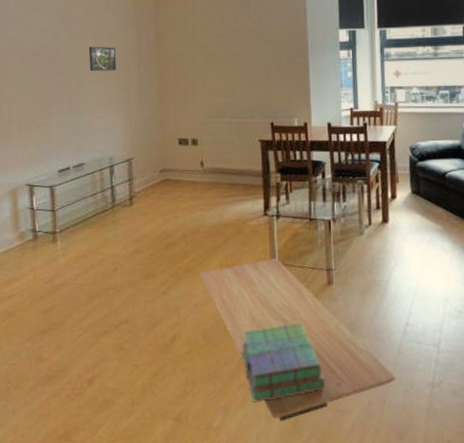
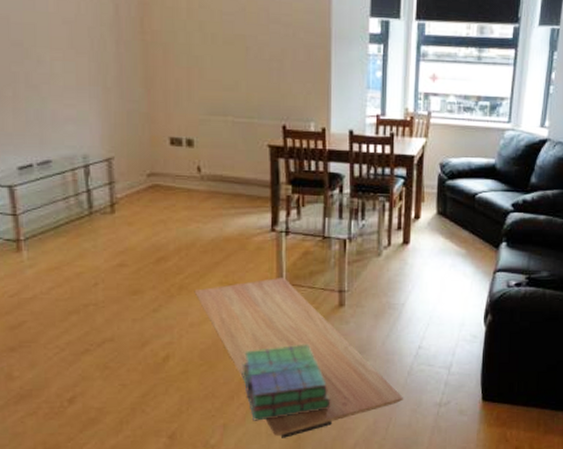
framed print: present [88,46,116,72] -> none [49,12,88,47]

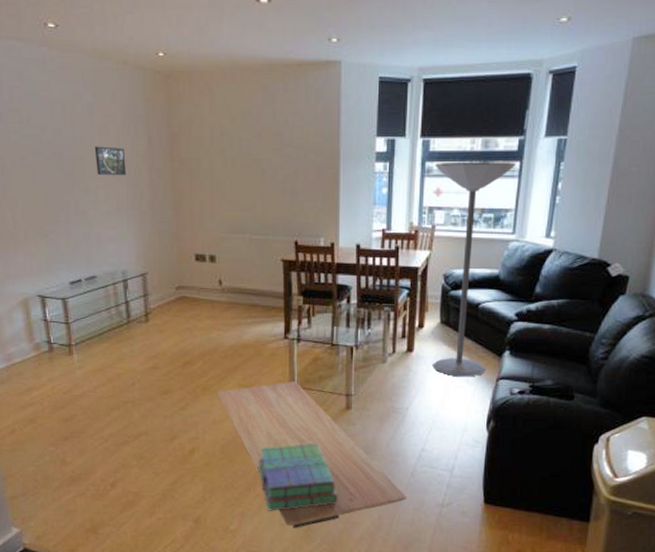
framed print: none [49,12,88,47] -> present [94,146,126,176]
floor lamp: none [428,47,511,270] -> present [431,162,516,377]

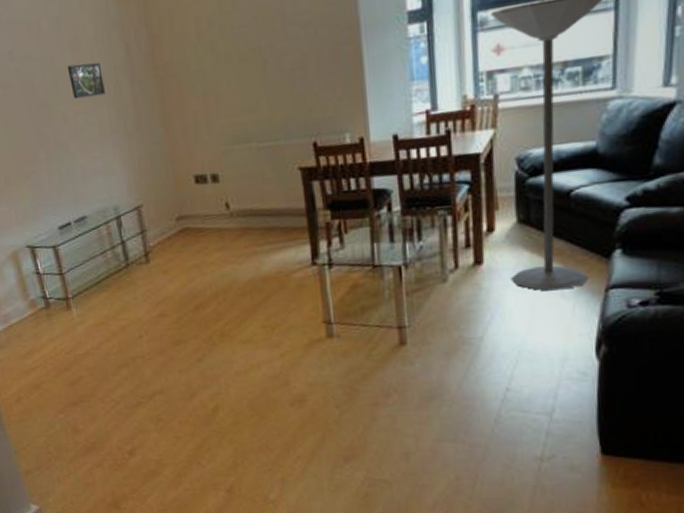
coffee table: present [216,382,406,528] -> none [236,316,491,495]
stack of books: present [257,442,338,511] -> none [294,389,400,476]

